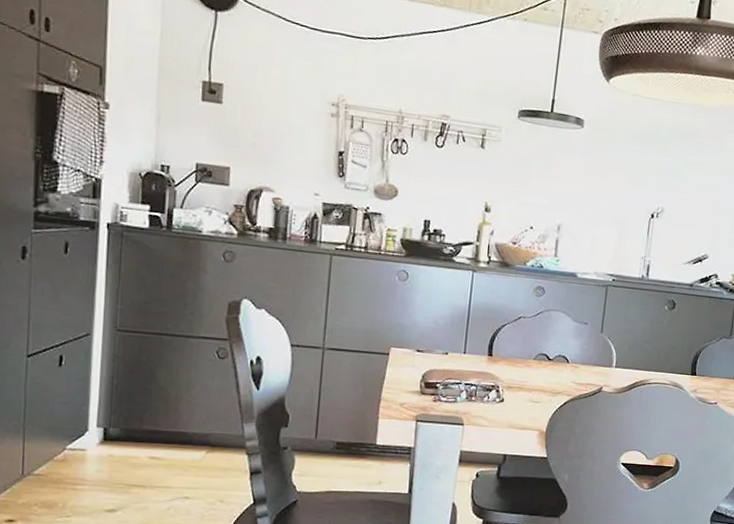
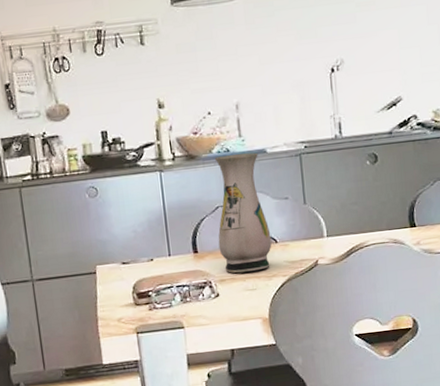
vase: none [513,270,569,386] -> present [214,152,272,274]

